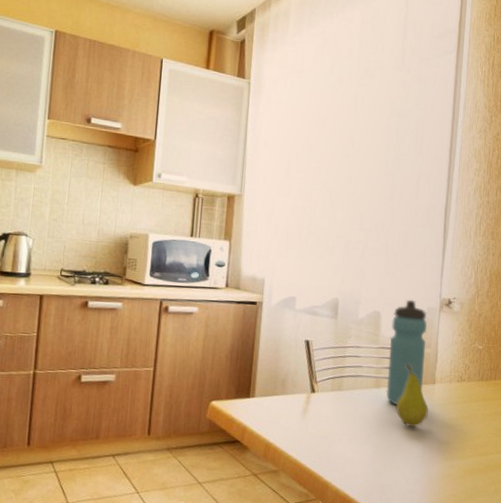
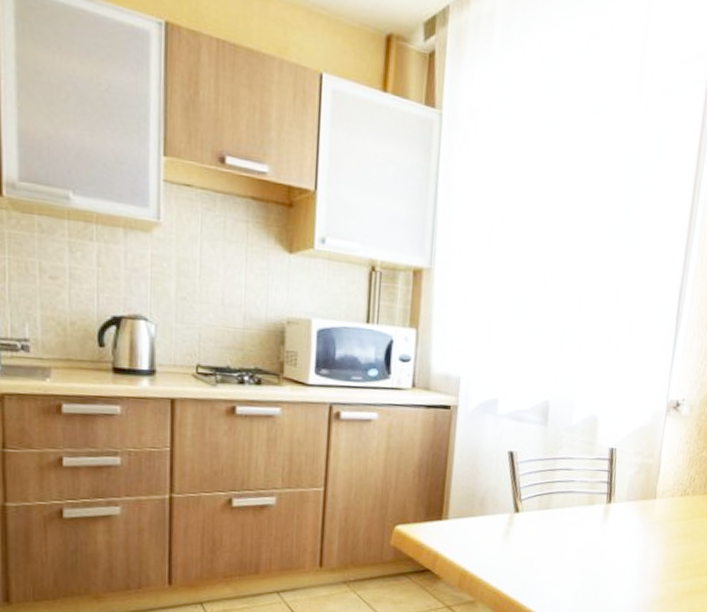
water bottle: present [386,299,427,405] -> none [600,401,651,523]
fruit: present [396,364,429,428] -> none [610,477,648,548]

